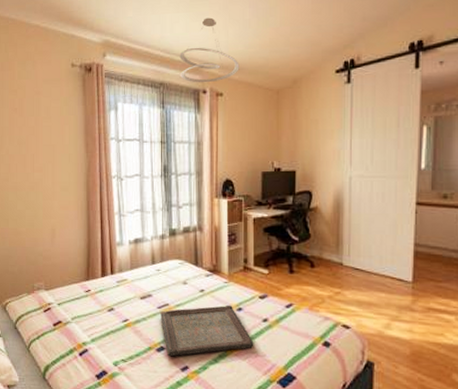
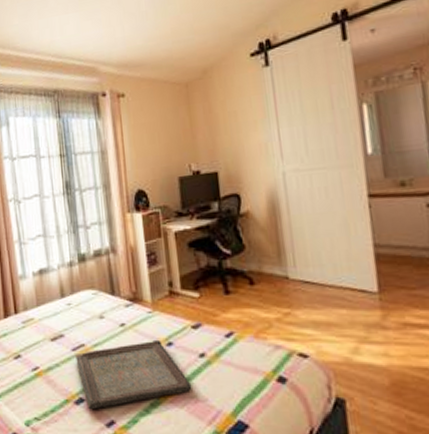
ceiling light fixture: present [179,17,240,83] -> none [72,14,141,86]

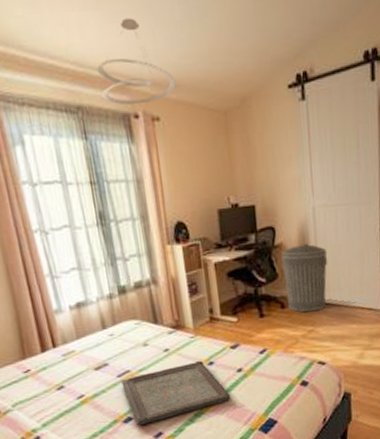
ceiling light fixture: none [72,14,141,86] -> present [97,18,176,106]
trash can: none [248,211,305,291] -> present [282,243,328,312]

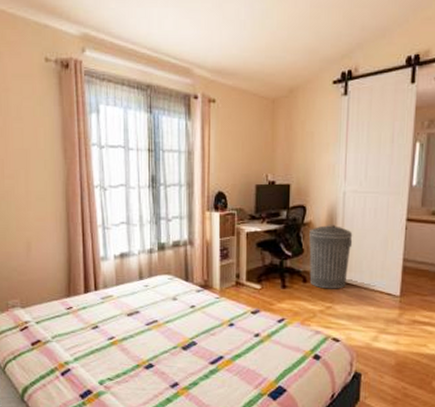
ceiling light fixture: present [97,18,176,106] -> none [168,15,234,88]
serving tray: present [121,360,231,426] -> none [149,320,246,374]

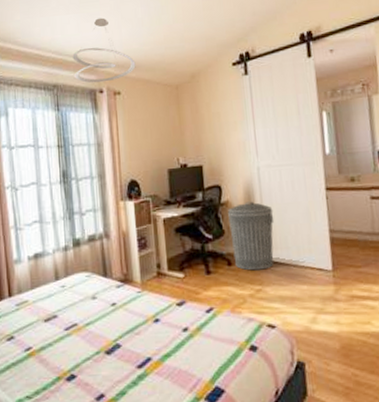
ceiling light fixture: none [168,15,234,88] -> present [72,17,136,83]

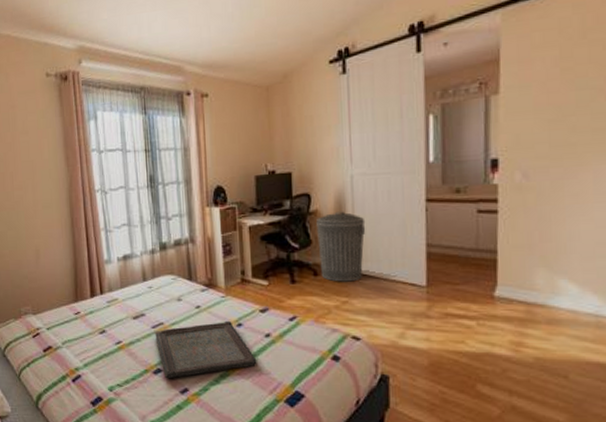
serving tray: none [68,316,176,386] -> present [155,320,257,379]
ceiling light fixture: present [72,17,136,83] -> none [159,13,225,85]

